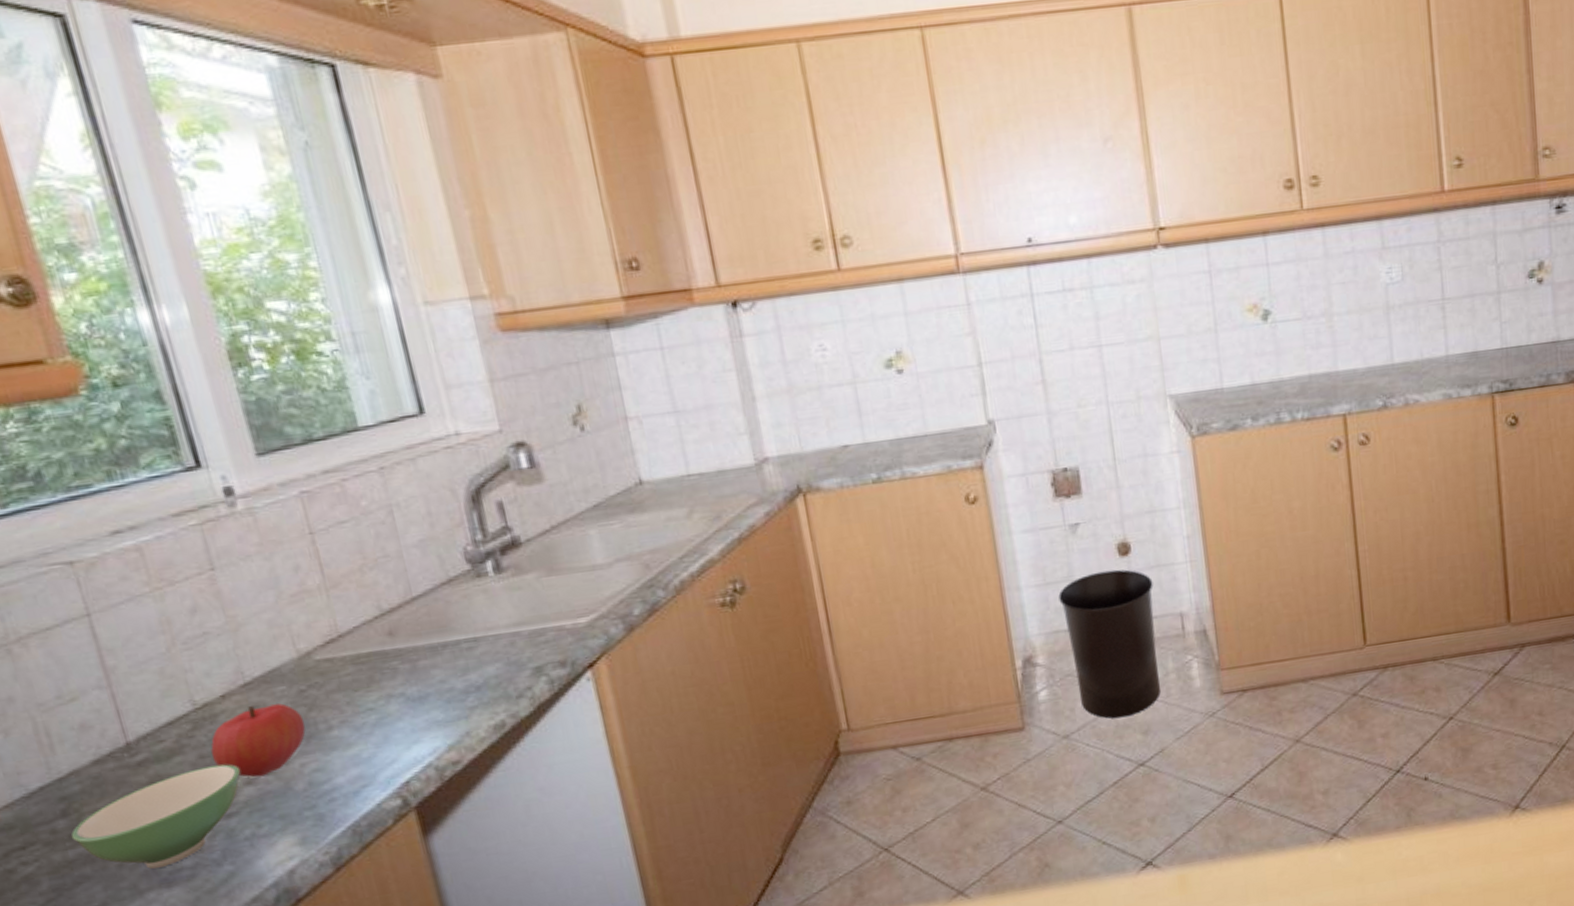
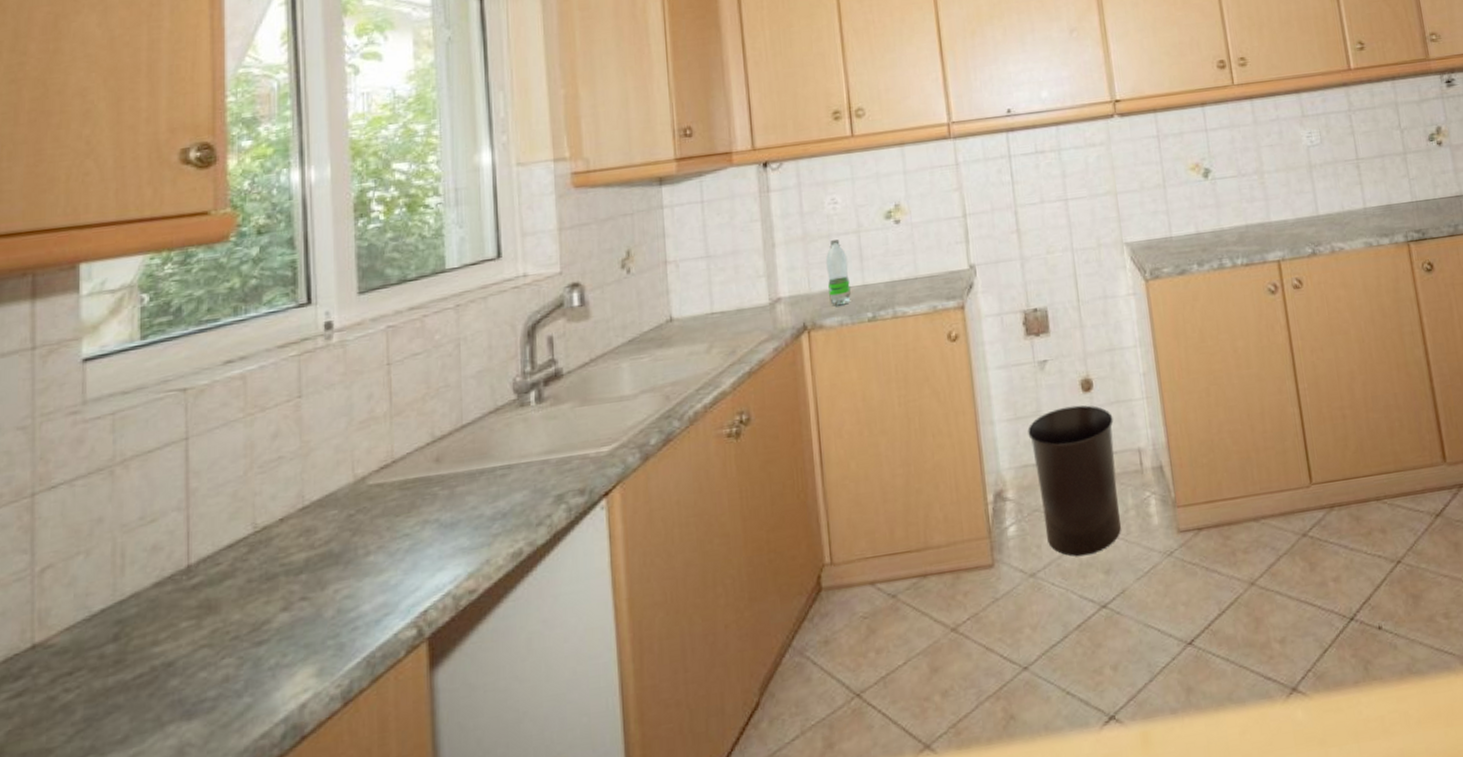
bowl: present [70,764,241,869] -> none [115,588,281,699]
fruit: present [210,703,306,778] -> none [260,528,347,604]
bottle: none [817,392,851,467] -> present [825,239,851,306]

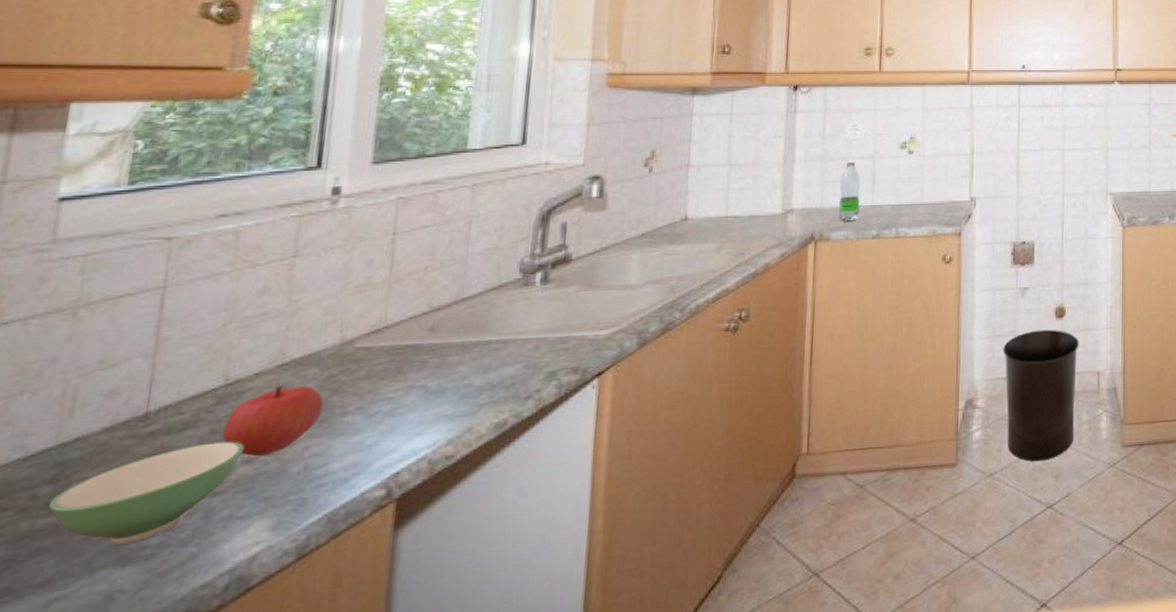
bowl: none [115,588,281,699] -> present [48,441,245,545]
fruit: none [260,528,347,604] -> present [222,386,324,457]

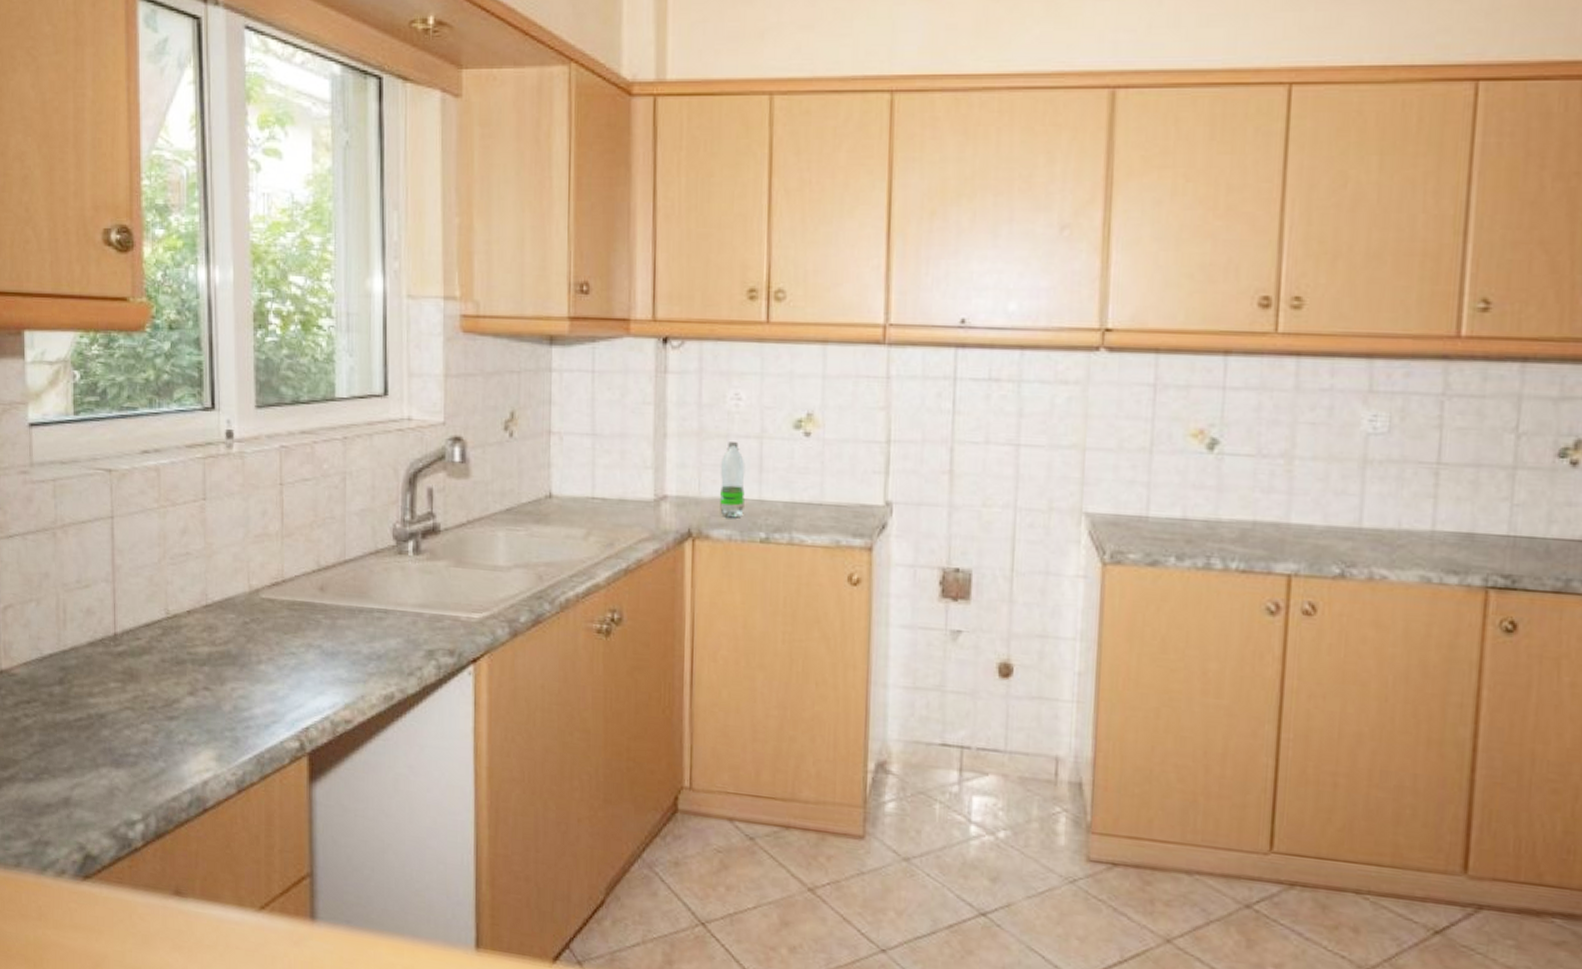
bowl: present [48,441,245,545] -> none [61,669,188,749]
fruit: present [222,386,324,457] -> none [171,626,242,691]
waste bin: present [1003,329,1079,462] -> none [925,688,1031,857]

